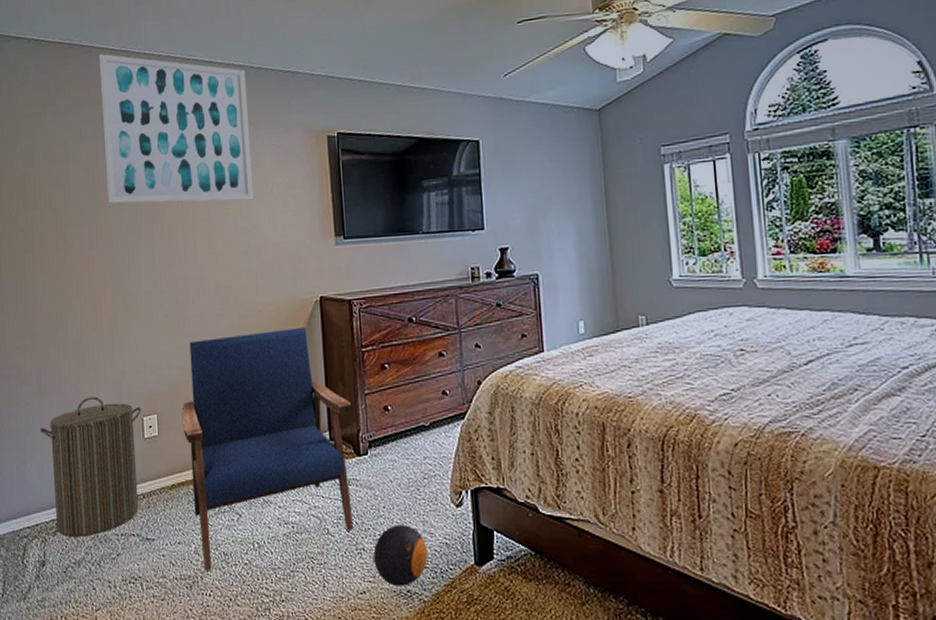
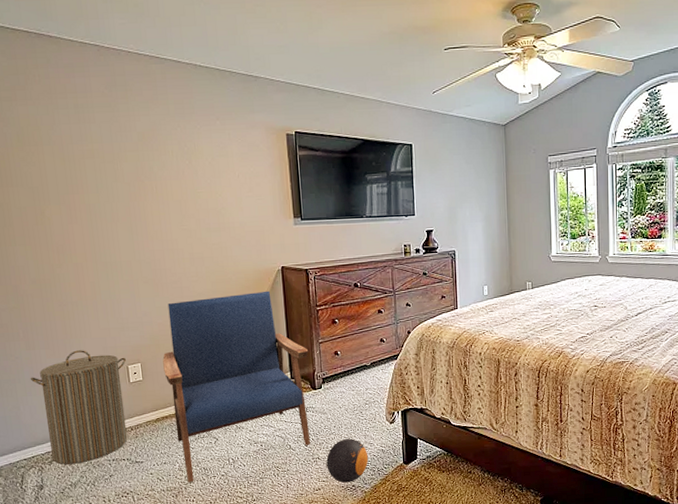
wall art: present [99,53,254,204] -> none [68,46,223,186]

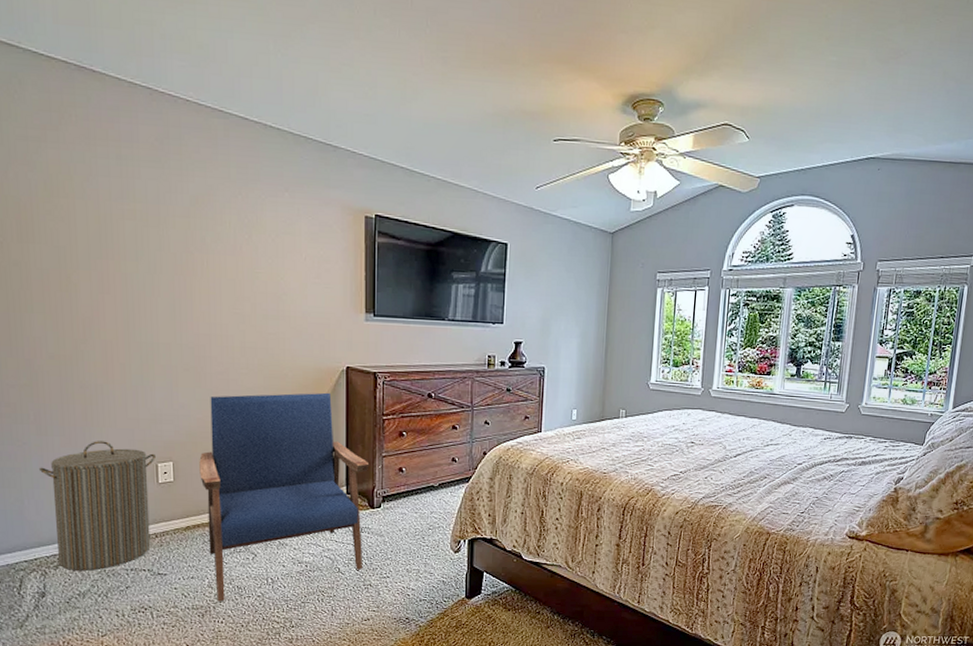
decorative ball: present [326,439,369,483] -> none [379,566,427,614]

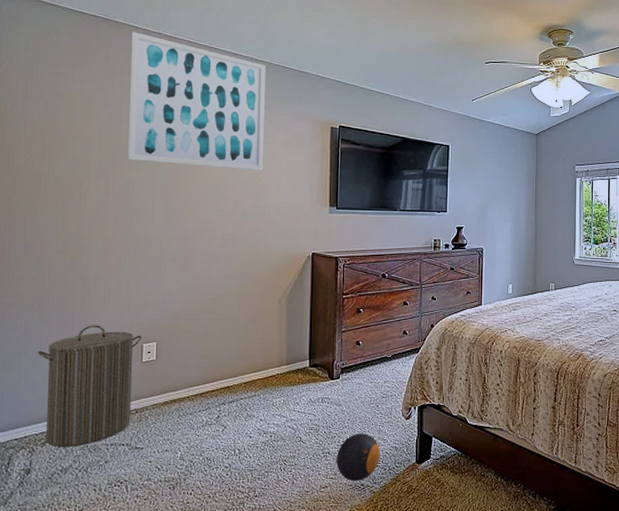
wall art: none [114,85,286,268] -> present [128,32,266,171]
armchair: present [199,392,370,602] -> none [179,276,330,473]
decorative ball: none [379,566,427,614] -> present [336,434,381,481]

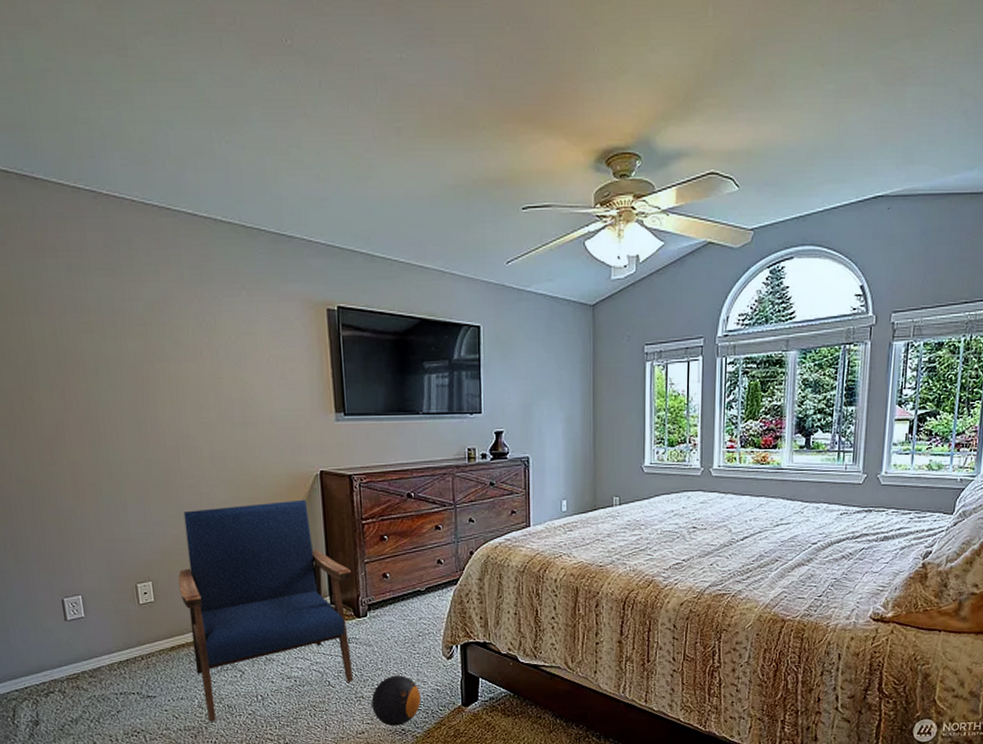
laundry hamper: present [37,325,143,447] -> none [20,564,138,697]
wall art: present [128,32,266,171] -> none [57,191,249,371]
armchair: none [179,276,330,473] -> present [178,499,354,722]

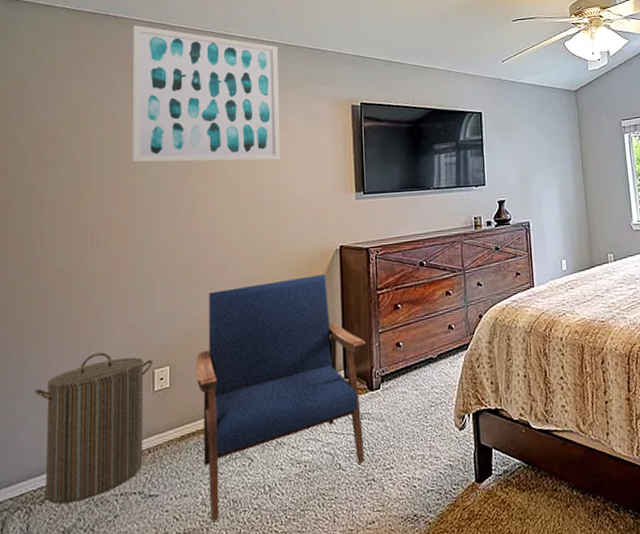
laundry hamper: none [20,564,138,697] -> present [34,352,154,504]
wall art: none [57,191,249,371] -> present [132,25,281,163]
decorative ball: present [371,675,421,726] -> none [383,452,434,512]

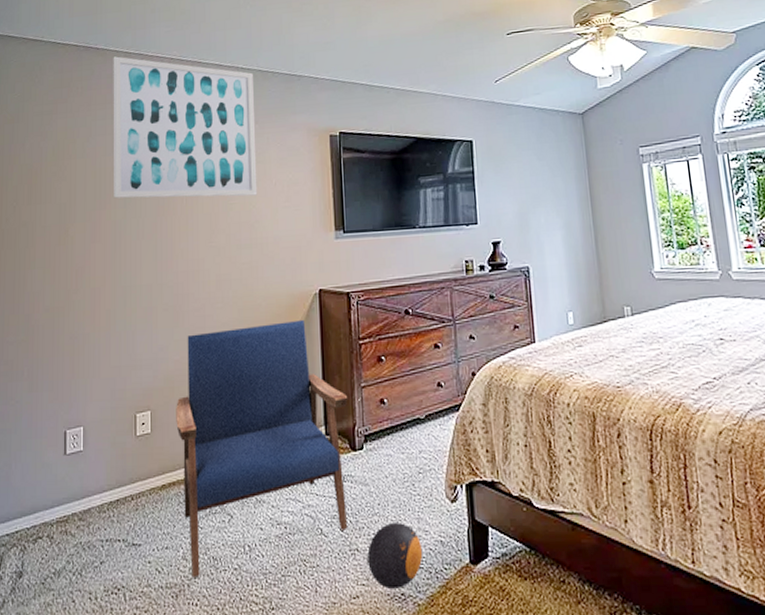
laundry hamper: present [34,352,154,504] -> none [27,393,136,544]
decorative ball: none [383,452,434,512] -> present [367,523,423,589]

